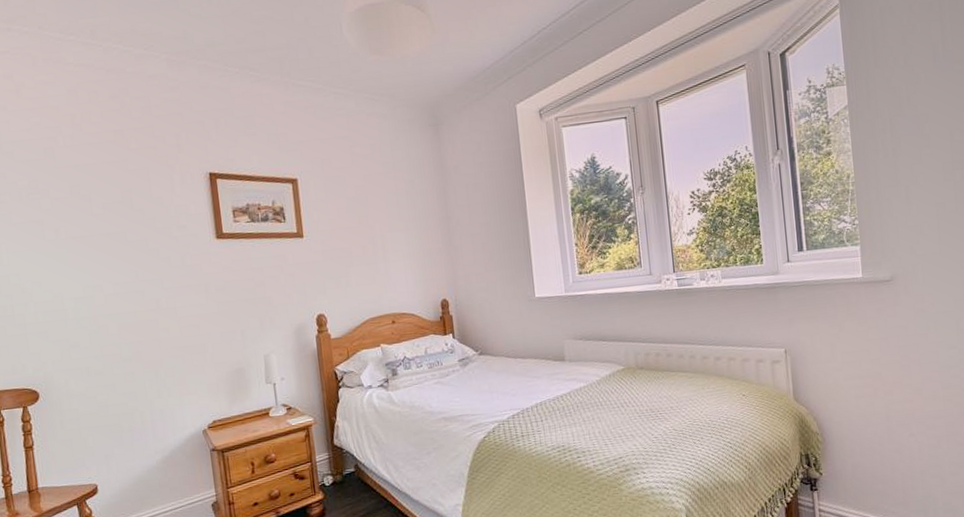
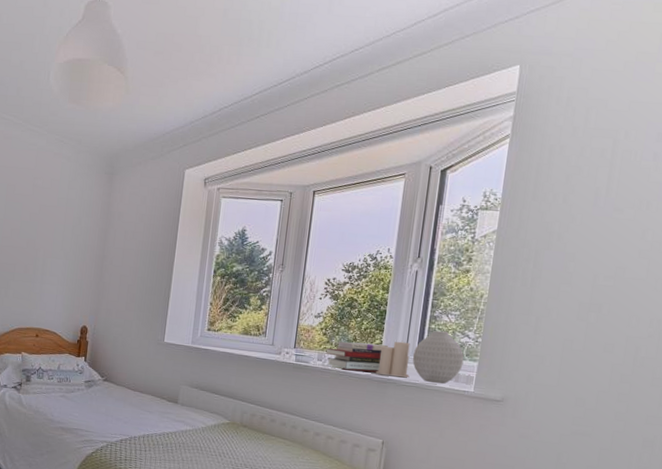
books: none [706,248,768,285] -> present [325,341,388,373]
candle: none [762,240,797,281] -> present [376,340,410,378]
vase: none [794,220,846,278] -> present [412,330,464,385]

